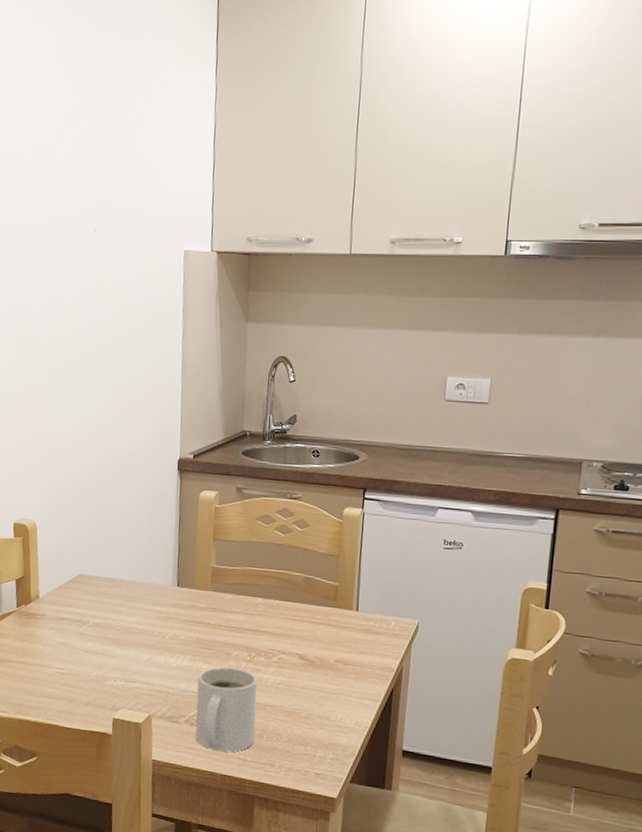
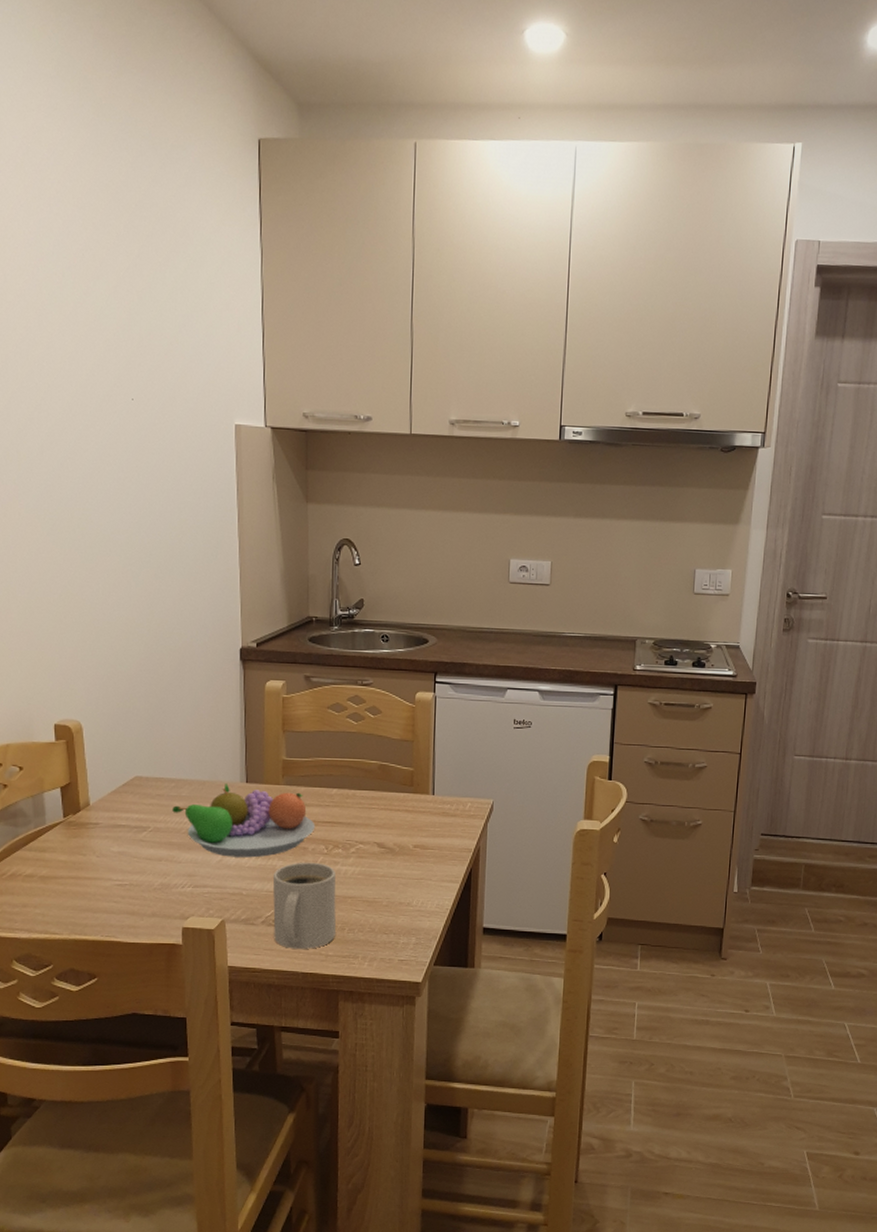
fruit bowl: none [110,586,240,659] -> present [172,783,316,858]

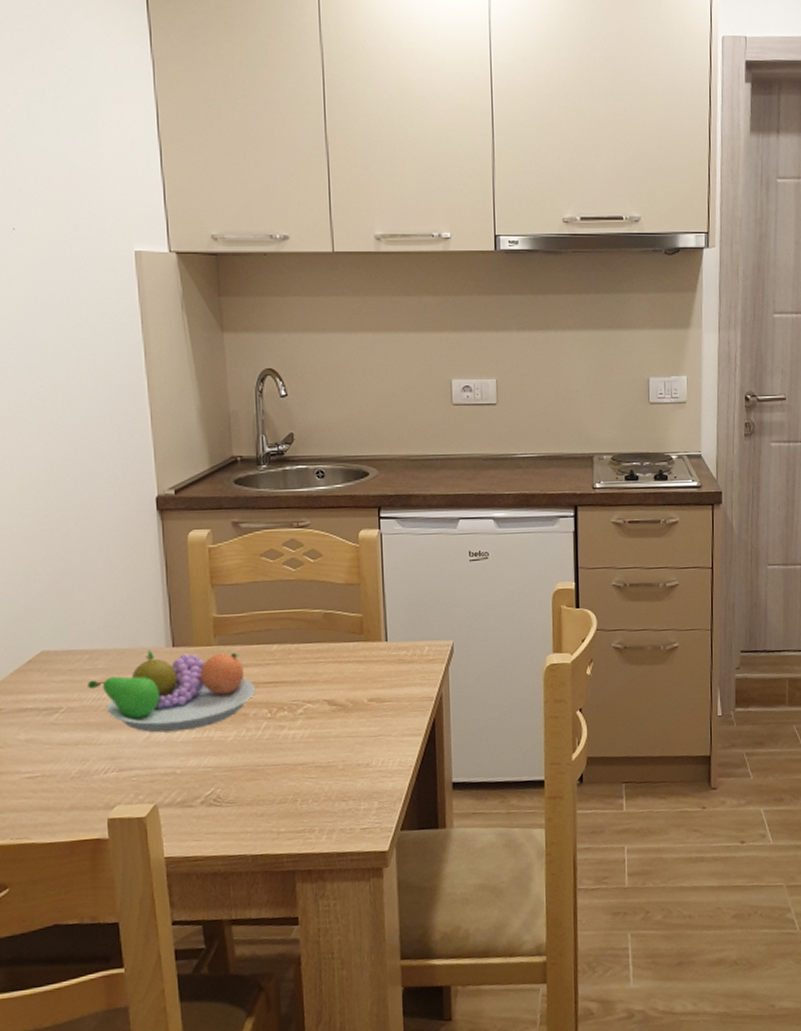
mug: present [272,862,336,949] -> none [210,729,287,830]

